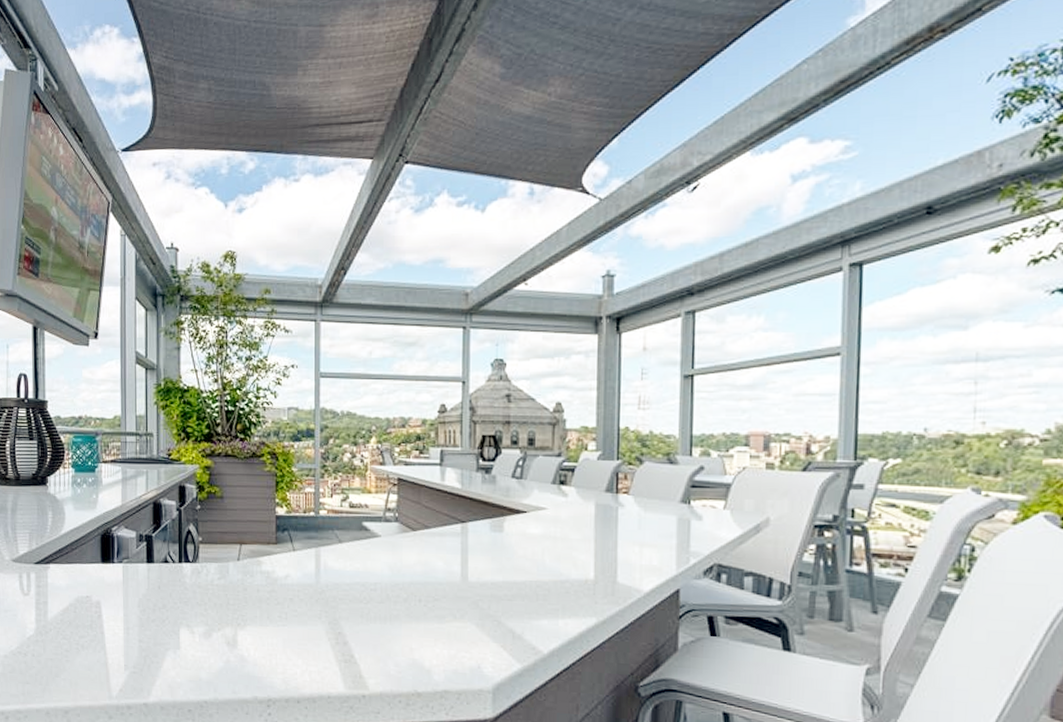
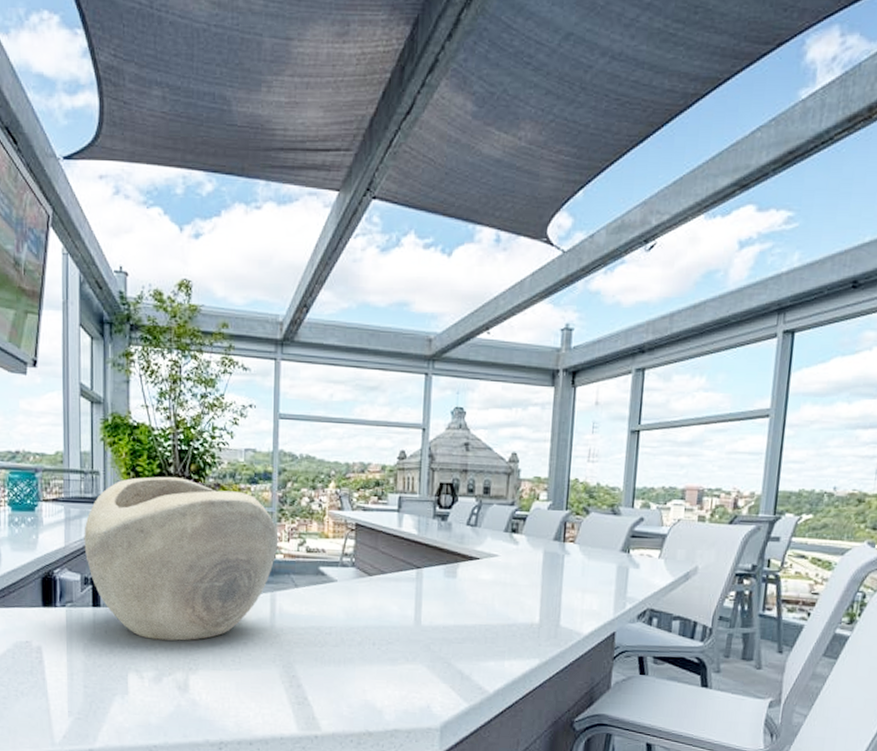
decorative bowl: none [139,437,322,597] -> present [84,476,279,641]

